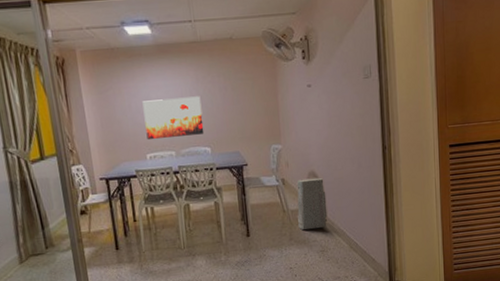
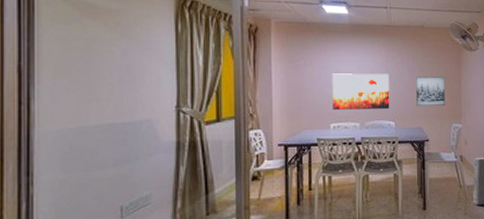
wall art: none [228,93,263,128] -> present [415,76,446,106]

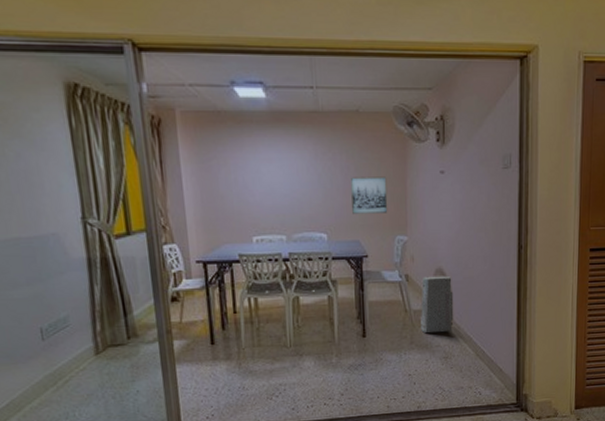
wall art: present [332,73,390,110] -> none [251,174,321,220]

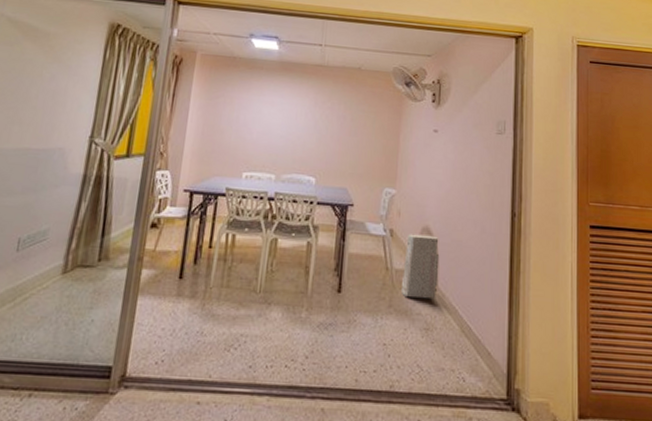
wall art: present [350,176,388,214] -> none [343,126,381,164]

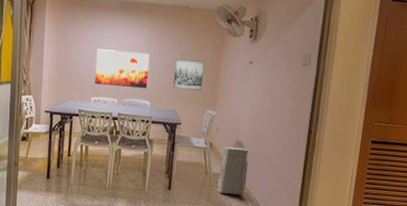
wall art: none [248,115,316,162] -> present [95,49,150,88]
wall art: none [343,126,381,164] -> present [173,58,205,91]

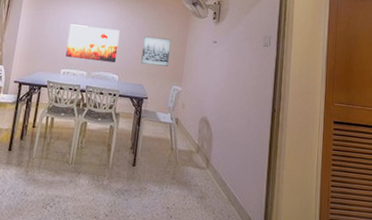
air purifier: present [217,146,249,196] -> none [182,122,214,175]

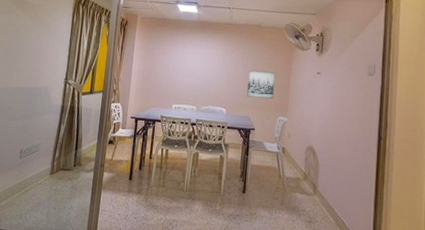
wall art: present [65,24,120,63] -> none [176,62,226,97]

